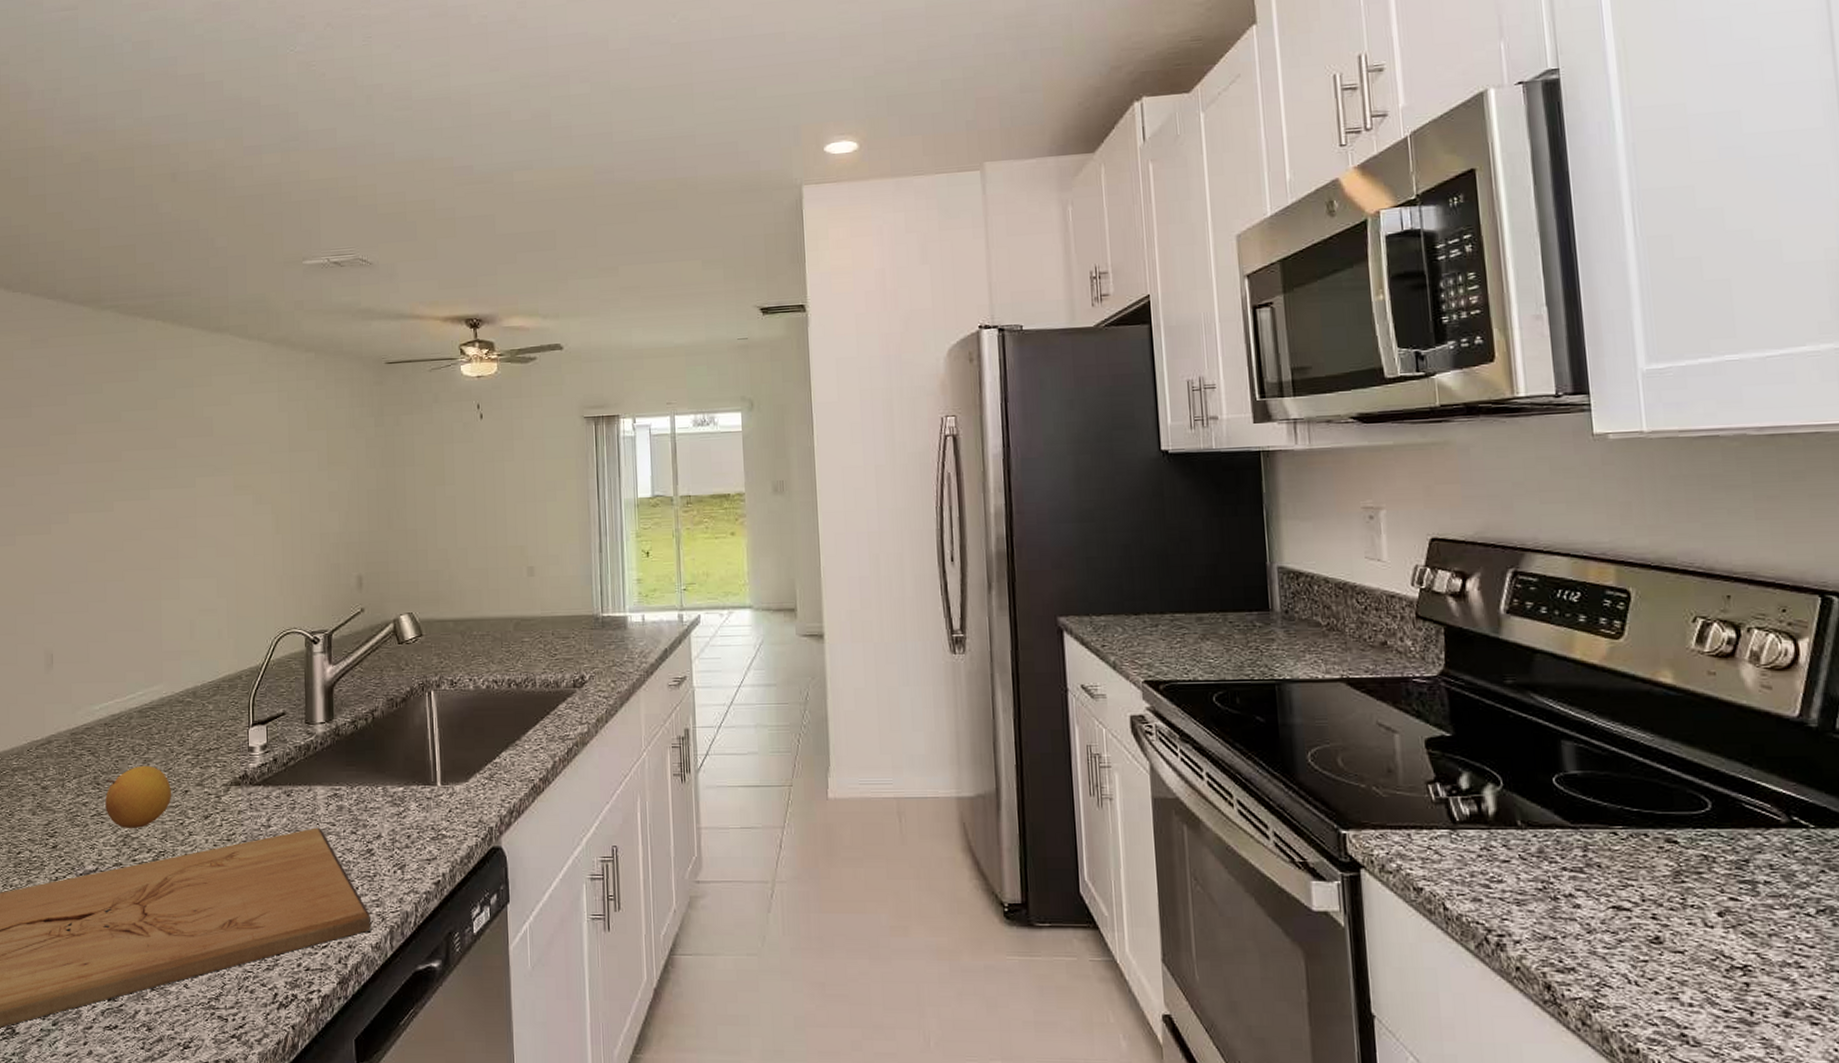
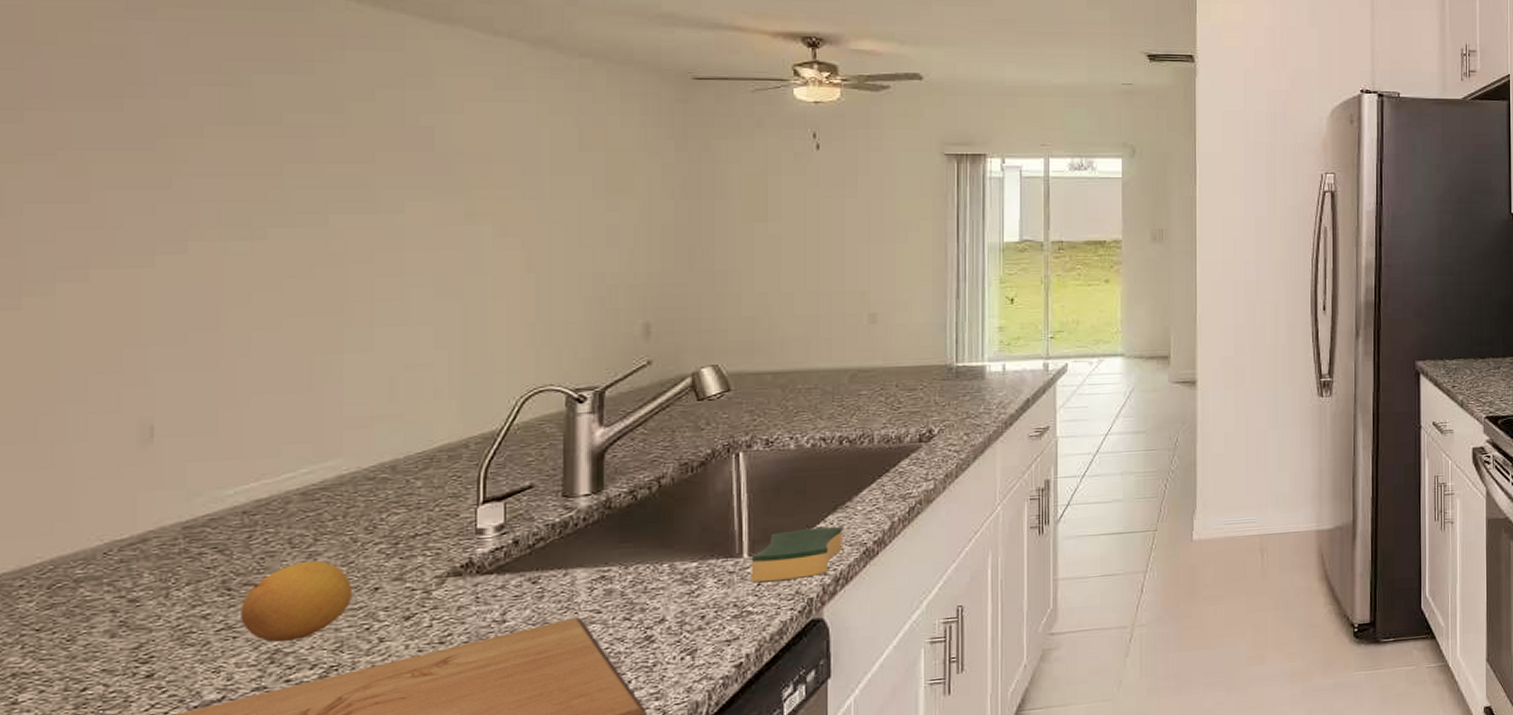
sponge: none [443,763,514,810] -> present [751,527,842,583]

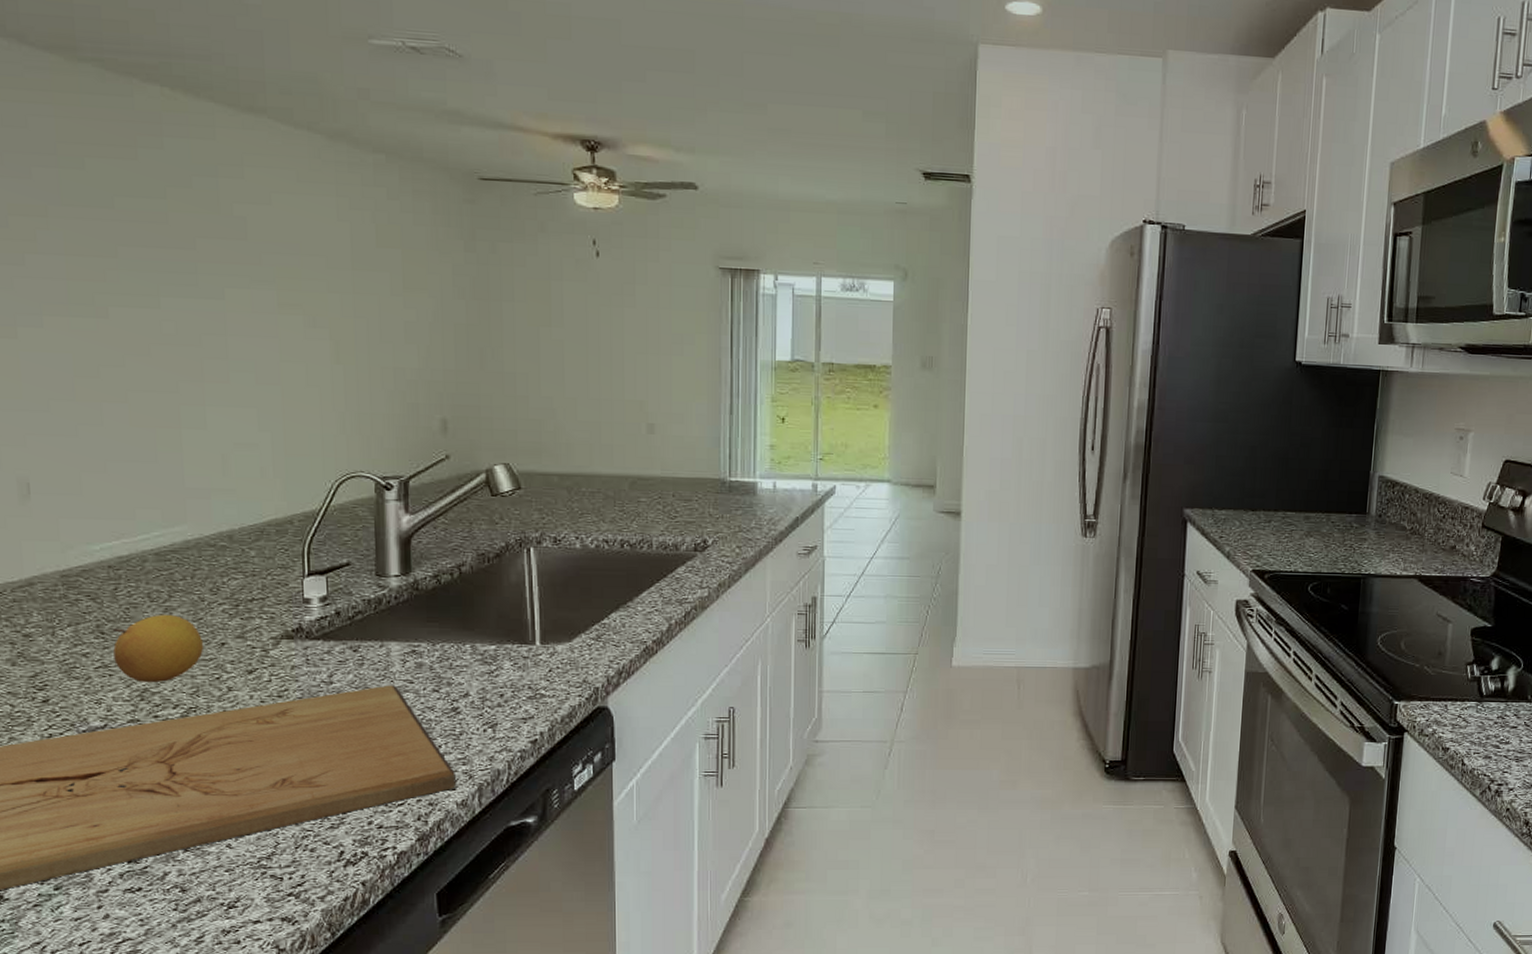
sponge: present [751,527,842,583] -> none [543,624,624,669]

